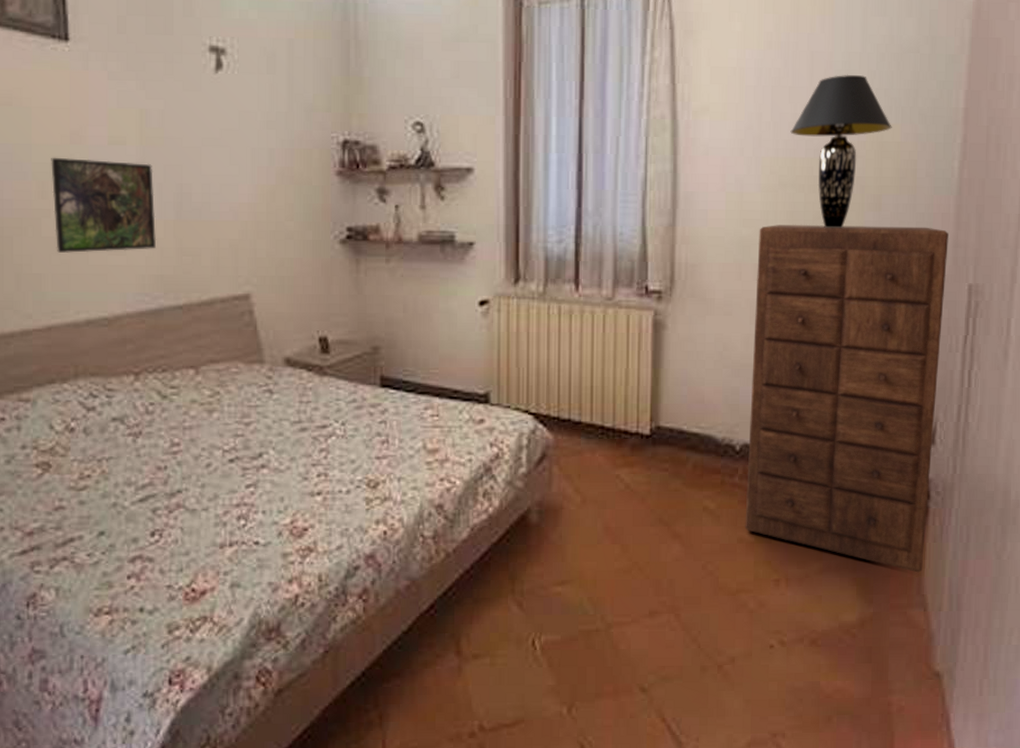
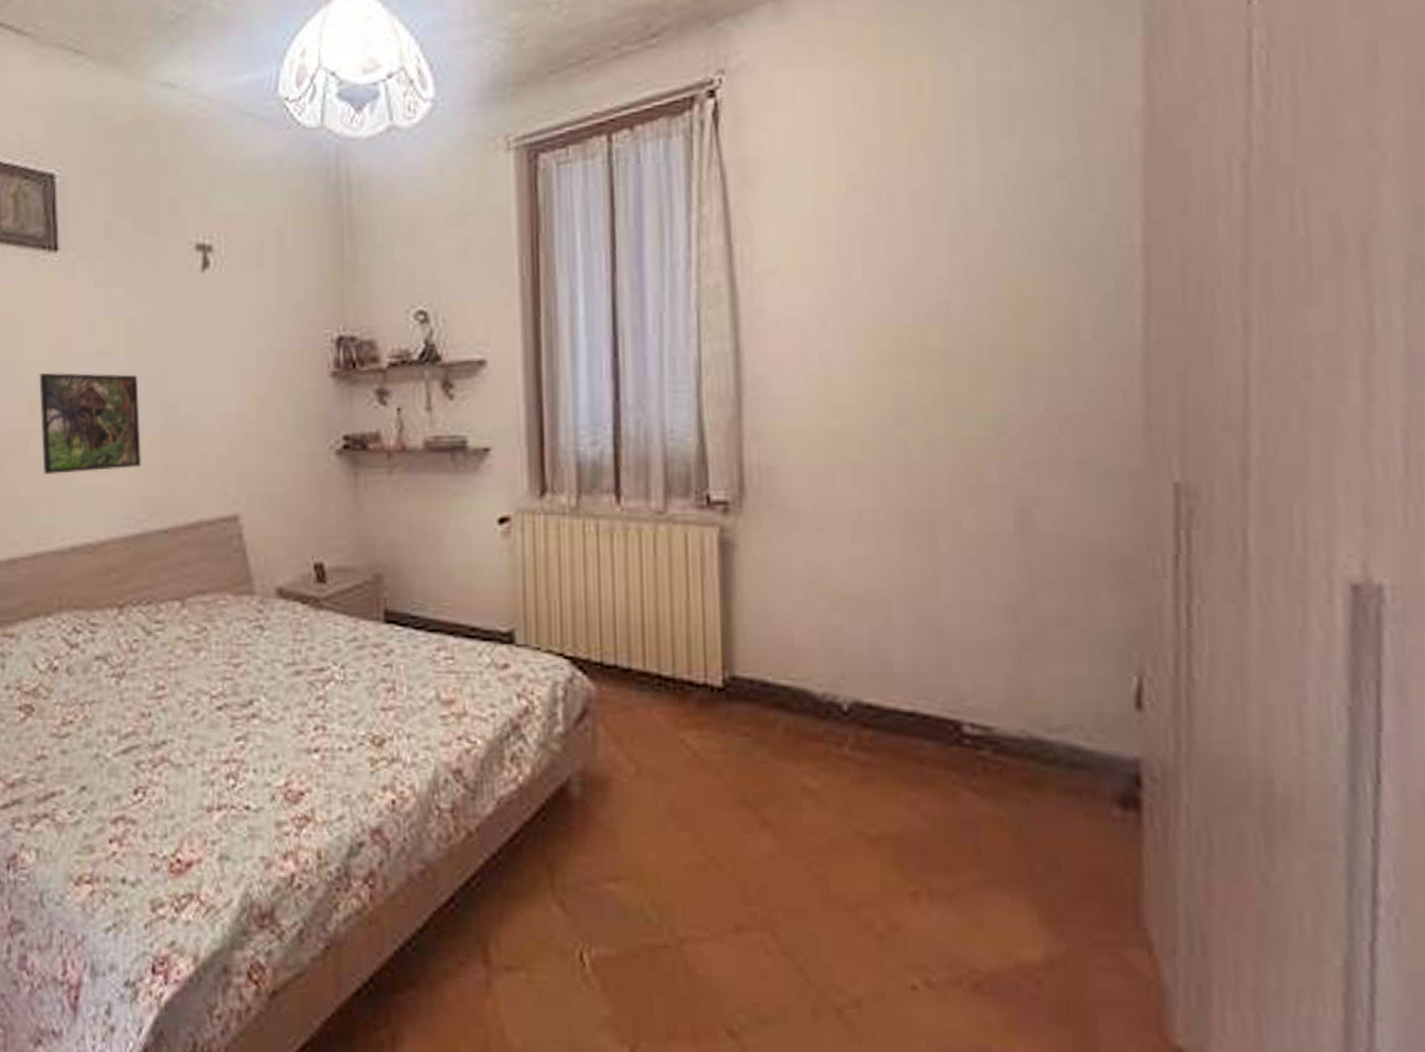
dresser: present [745,225,949,573] -> none [855,406,1140,896]
table lamp: present [790,74,892,229] -> none [890,214,1036,414]

